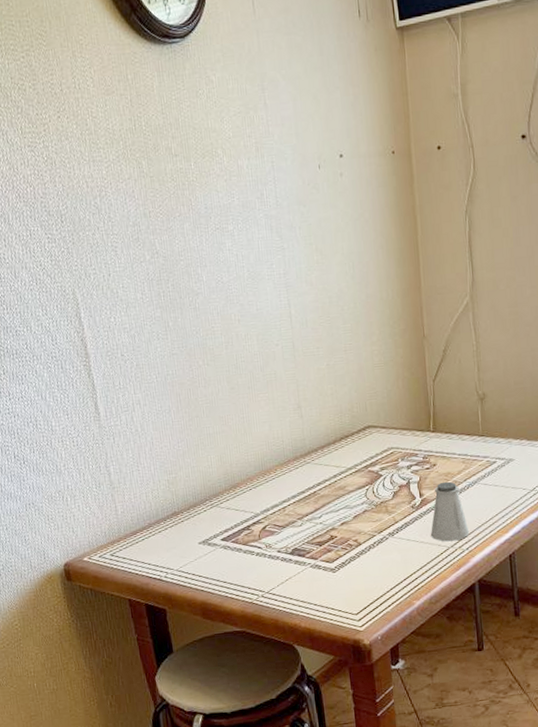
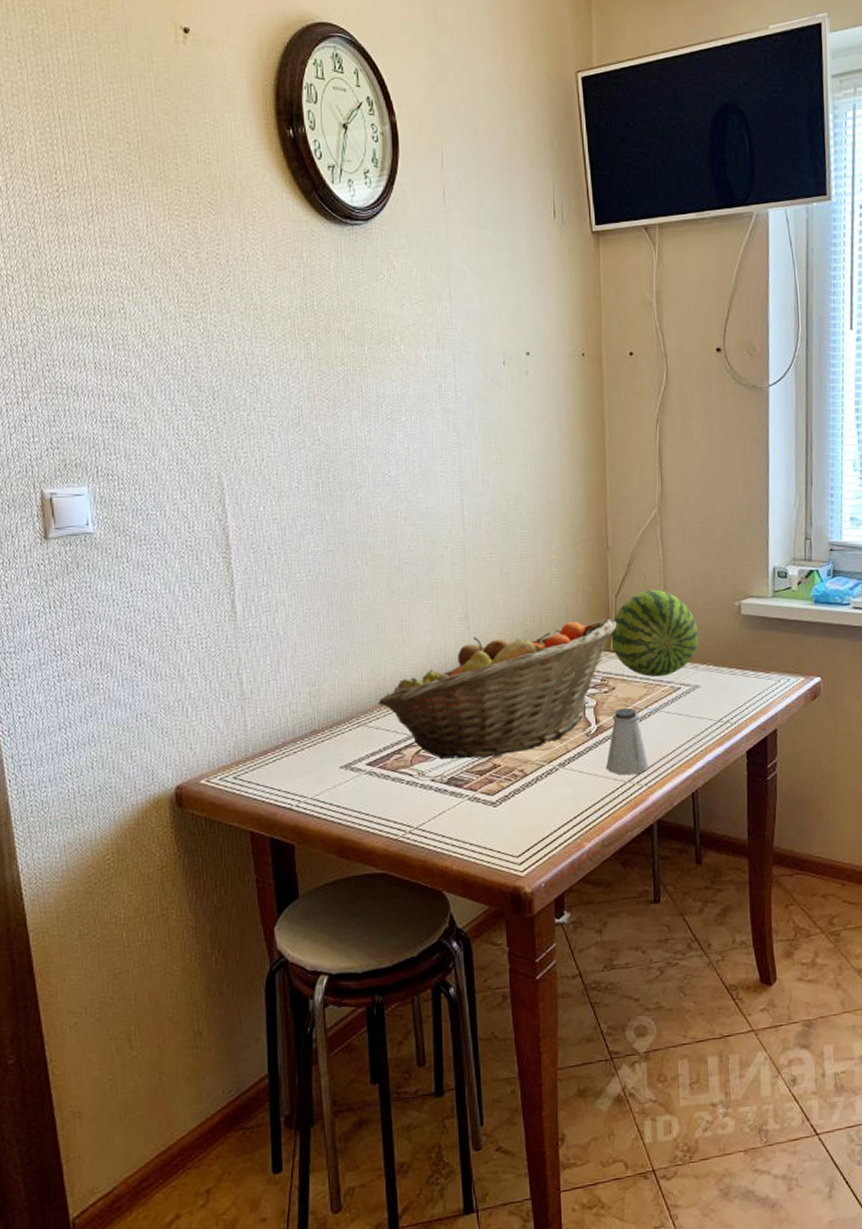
fruit basket: none [227,402,436,533] -> present [378,619,617,760]
fruit: none [430,372,511,453] -> present [611,589,698,677]

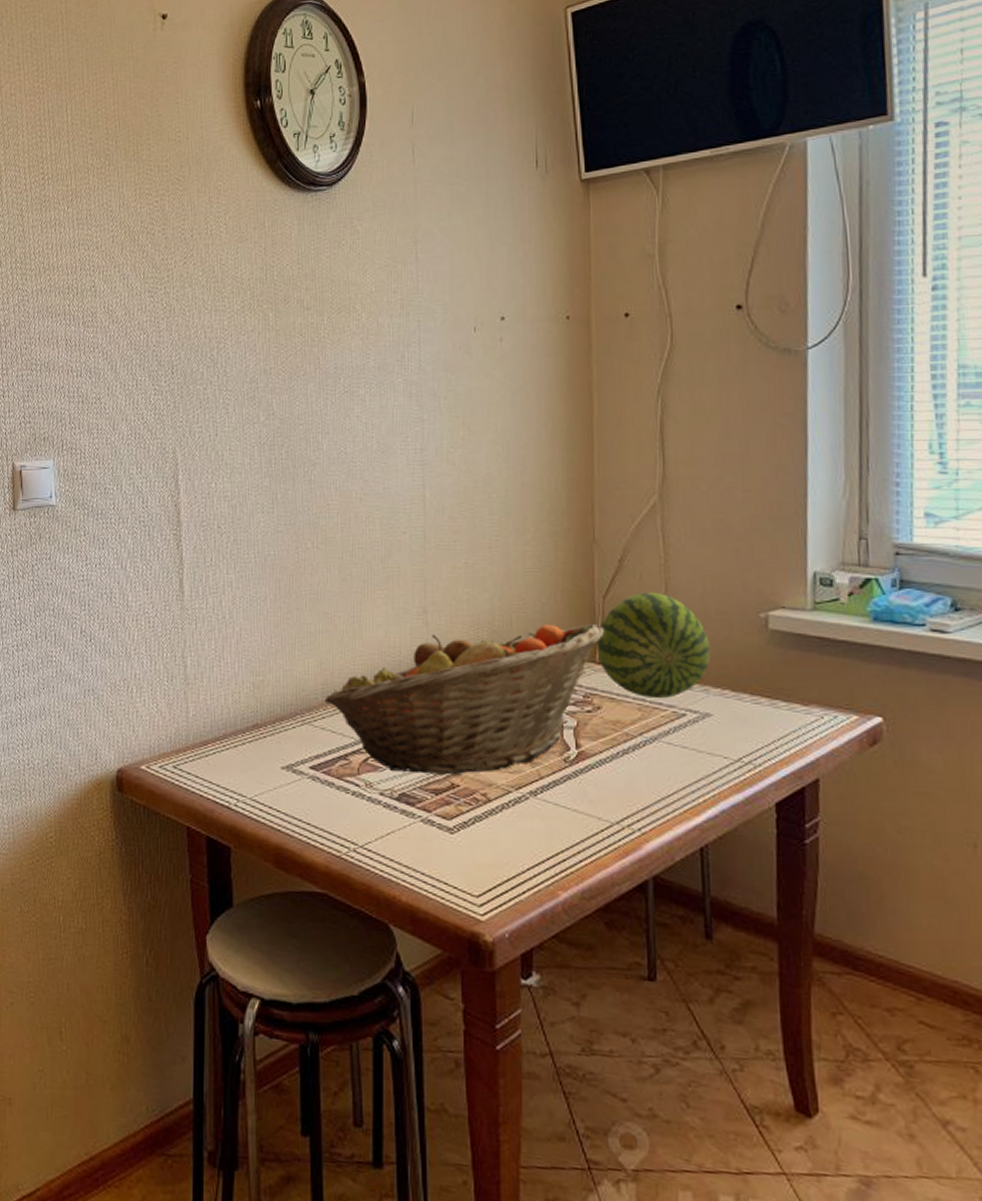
saltshaker: present [605,707,649,776] -> none [587,732,644,816]

